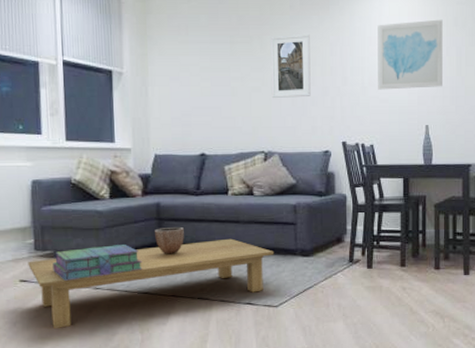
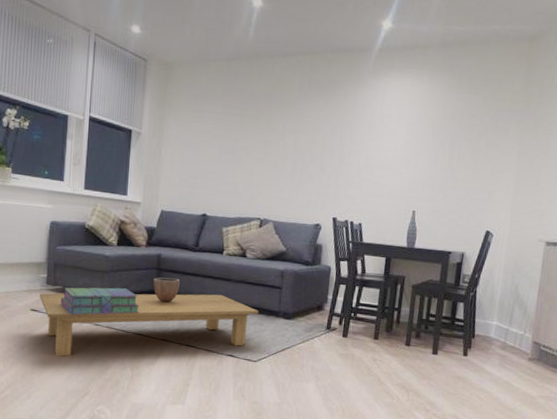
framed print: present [270,33,311,98] -> none [272,113,315,172]
wall art: present [378,19,443,90] -> none [372,112,441,177]

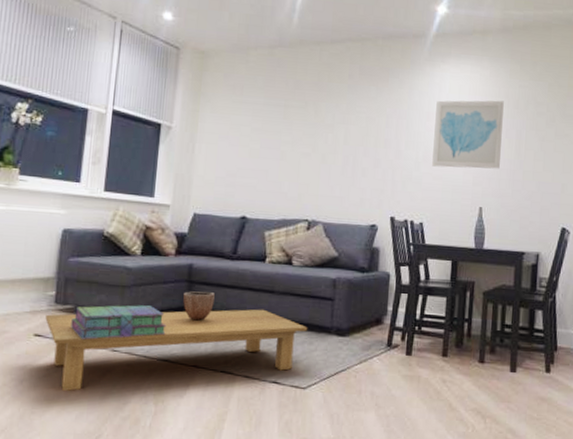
wall art: none [372,112,441,177] -> present [432,100,504,169]

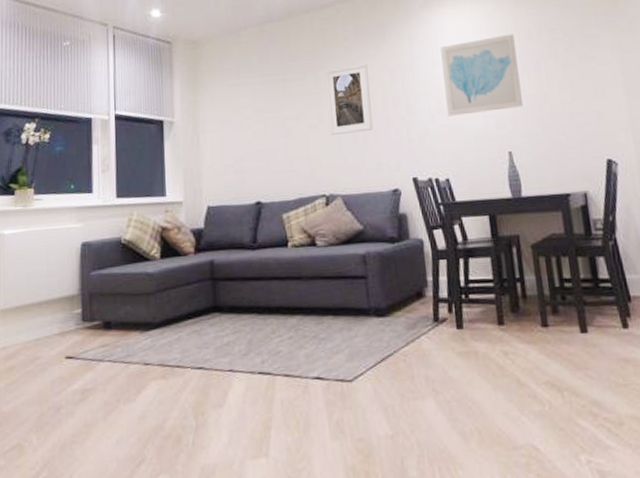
coffee table: present [45,309,307,391] -> none [75,298,343,414]
stack of books: present [71,305,167,340] -> none [100,311,196,356]
decorative bowl: present [183,291,215,322] -> none [209,287,241,322]
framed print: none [321,103,367,168] -> present [325,63,373,135]

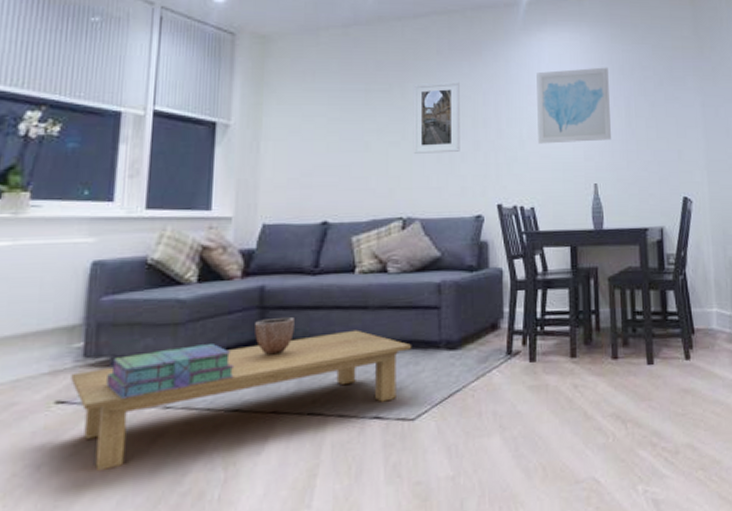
coffee table: none [75,298,343,414] -> present [70,329,411,470]
stack of books: none [100,311,196,356] -> present [106,344,235,399]
decorative bowl: none [209,287,241,322] -> present [255,317,294,357]

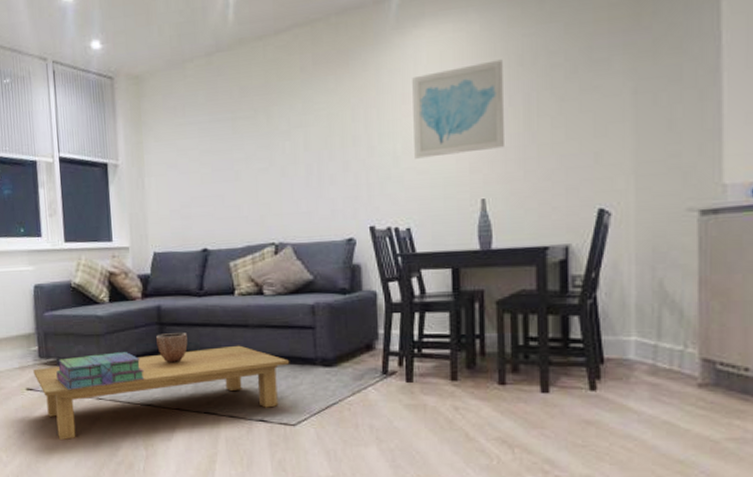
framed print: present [413,81,460,154] -> none [278,98,329,179]

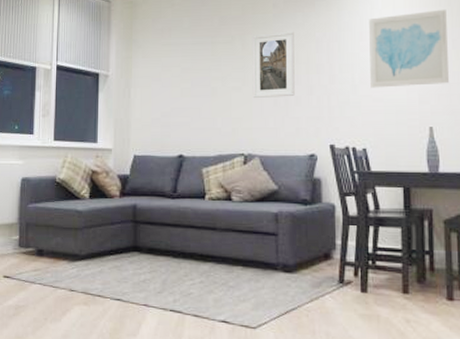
coffee table: present [33,345,289,440] -> none [12,246,252,329]
stack of books: present [56,352,145,390] -> none [33,246,117,280]
decorative bowl: present [156,333,188,364] -> none [130,231,159,261]
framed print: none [278,98,329,179] -> present [252,31,295,98]

